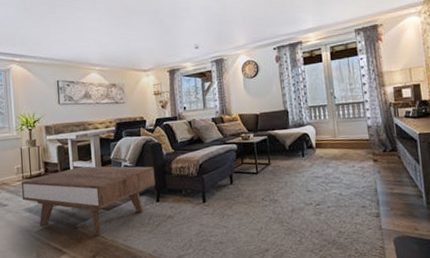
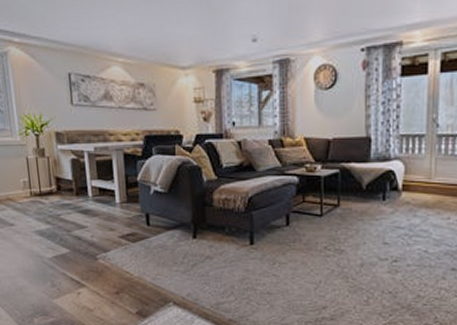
coffee table: present [22,166,155,237] -> none [30,187,192,271]

